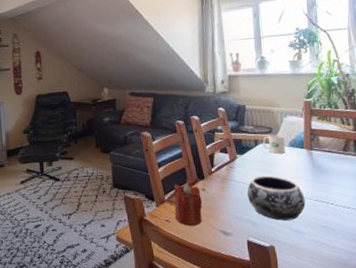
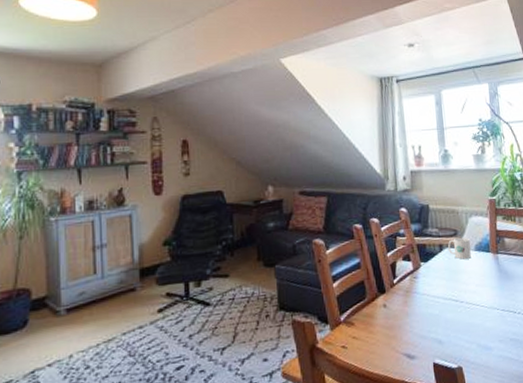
candle: present [174,184,202,226] -> none [351,300,384,351]
decorative bowl: present [247,175,306,221] -> none [432,285,493,336]

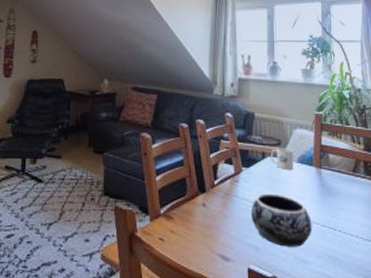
decorative bowl: none [432,285,493,336] -> present [250,193,312,247]

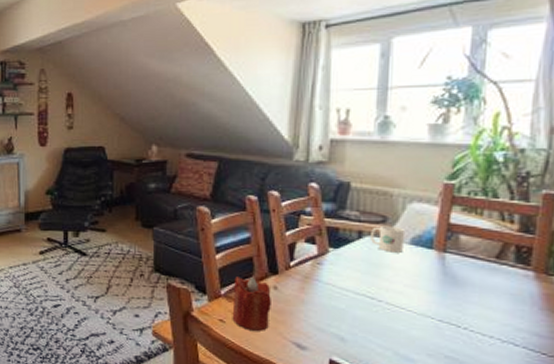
candle: none [170,196,201,246] -> present [232,277,271,331]
decorative bowl: present [250,193,312,247] -> none [337,279,424,342]

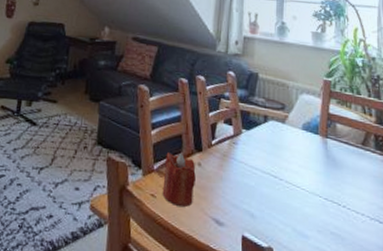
mug: present [371,225,404,253] -> none [274,111,297,137]

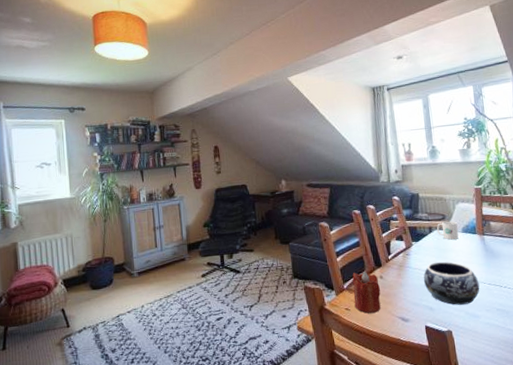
decorative bowl: none [248,159,314,219] -> present [423,261,480,305]
mug: none [274,111,297,137] -> present [437,221,459,240]

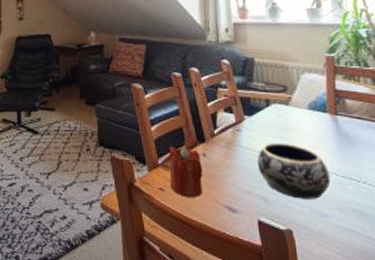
mug: present [437,221,459,240] -> none [276,94,304,117]

